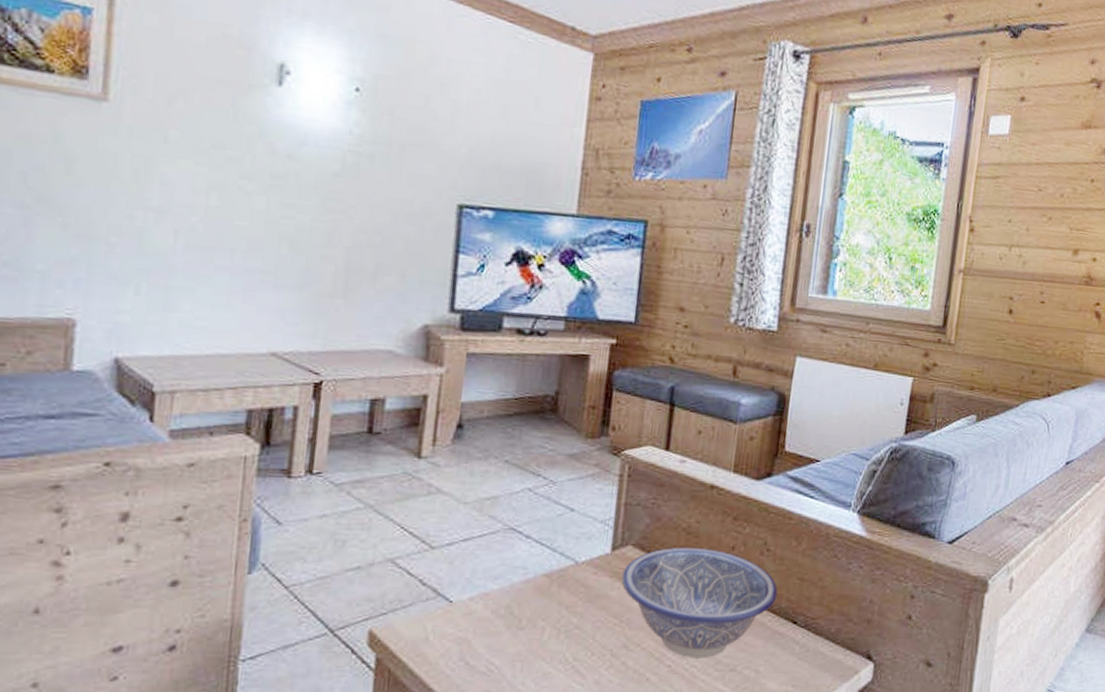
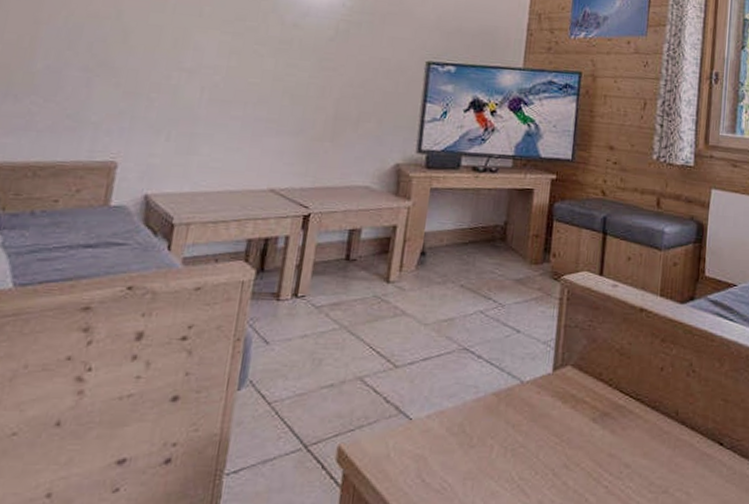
decorative bowl: present [621,546,778,657] -> none [562,367,704,478]

